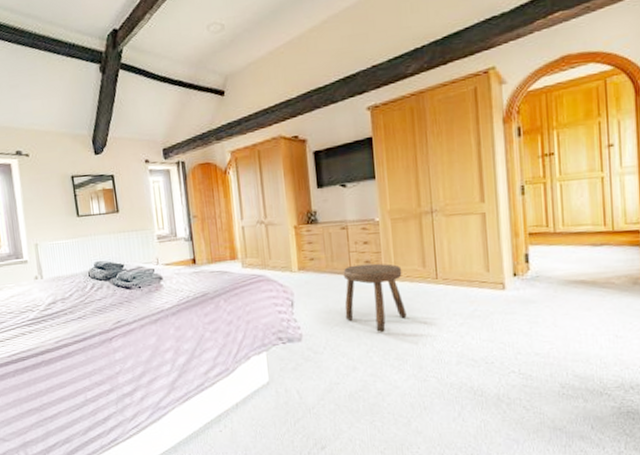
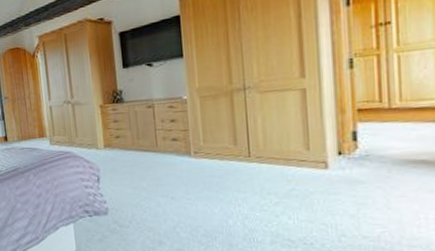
stool: present [343,263,407,333] -> none [149,141,216,210]

